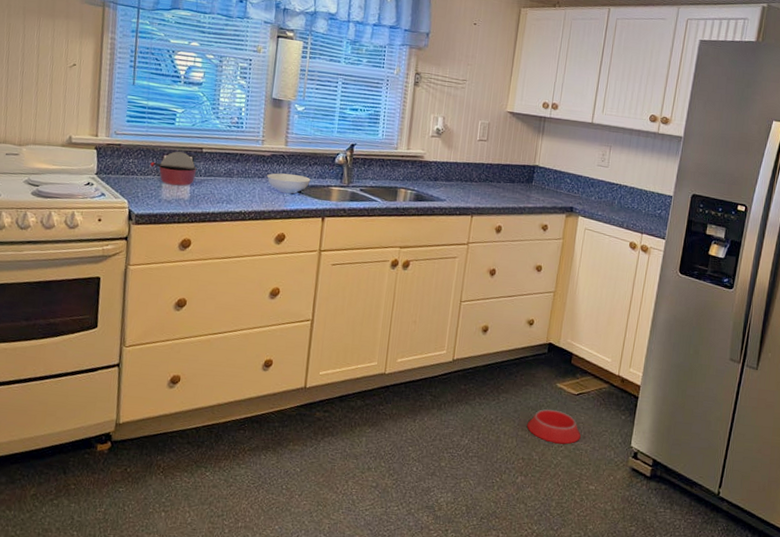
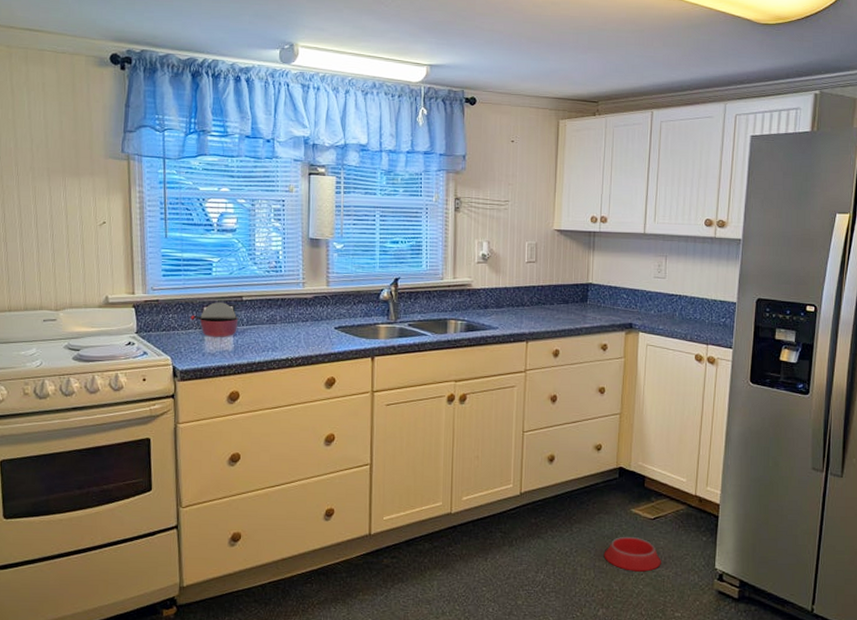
bowl: present [267,173,311,194] -> none [311,315,357,336]

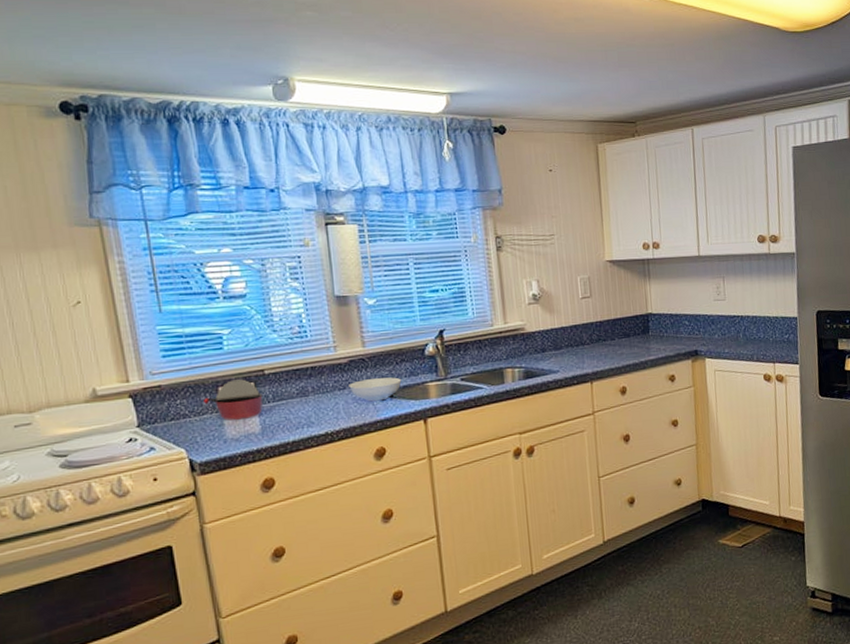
bowl: none [311,315,357,336] -> present [349,377,402,402]
pet bowl: present [603,536,661,572] -> none [696,567,754,603]

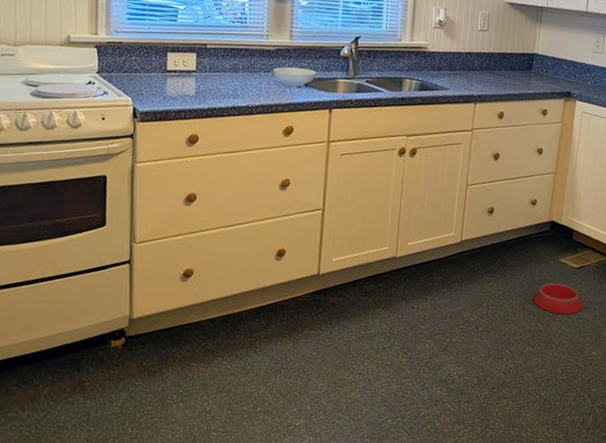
saucepan: present [204,379,263,422] -> none [153,48,202,83]
pet bowl: none [696,567,754,603] -> present [532,282,583,315]

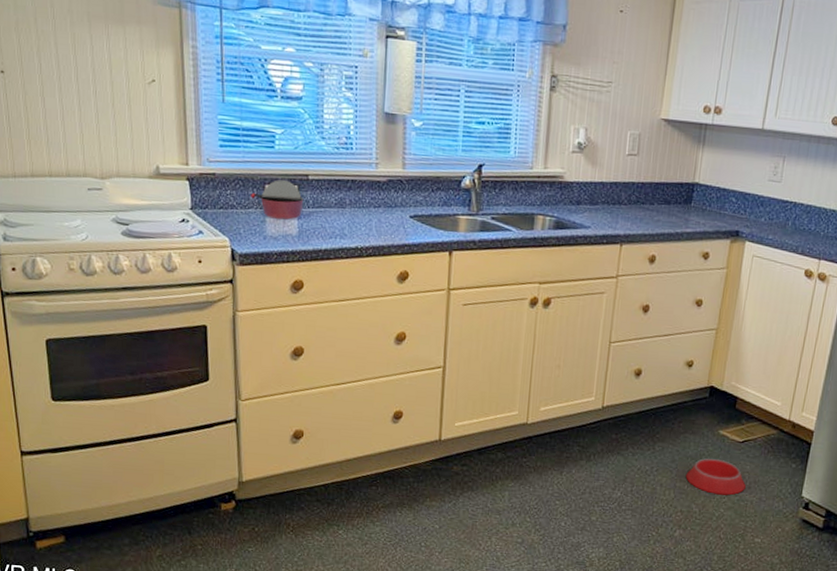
saucepan: none [153,48,202,83] -> present [251,180,304,221]
bowl: present [273,67,317,88] -> none [384,201,434,226]

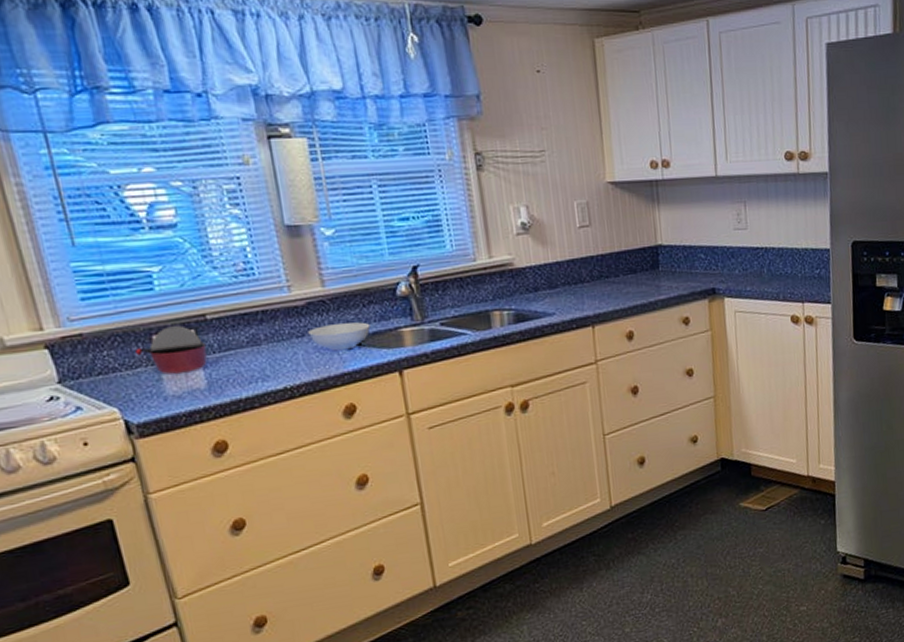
bowl: none [384,201,434,226] -> present [308,322,371,351]
pet bowl: present [685,458,746,496] -> none [715,533,779,572]

